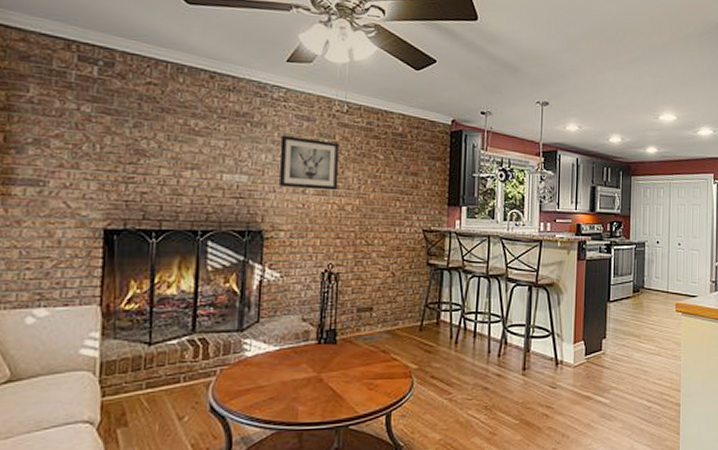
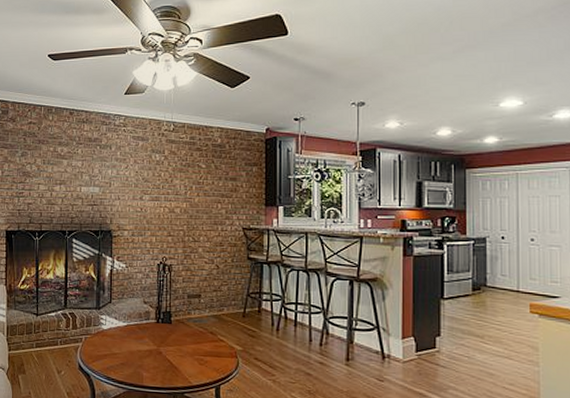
wall art: present [278,135,340,191] -> none [121,153,169,196]

